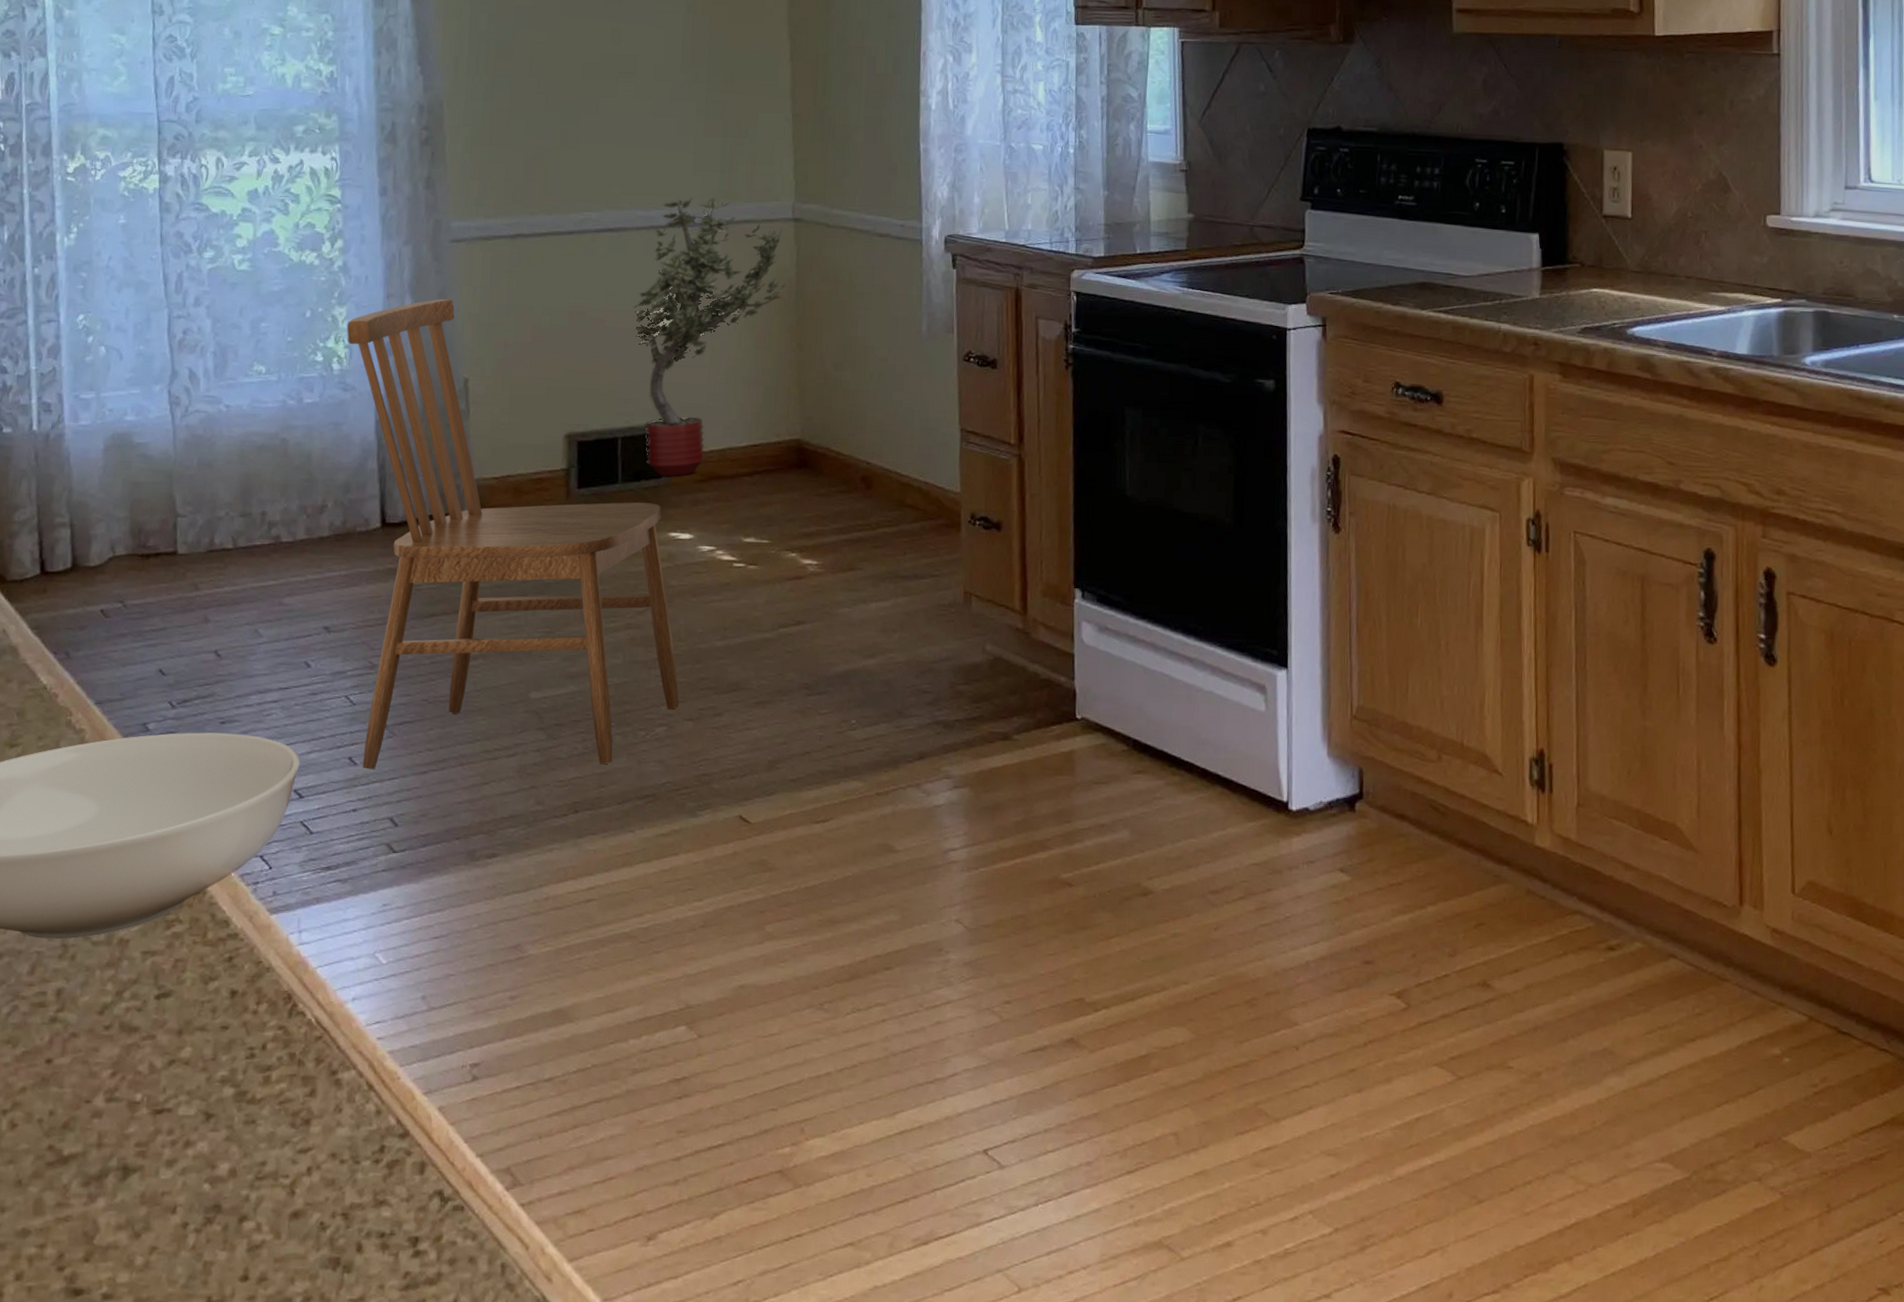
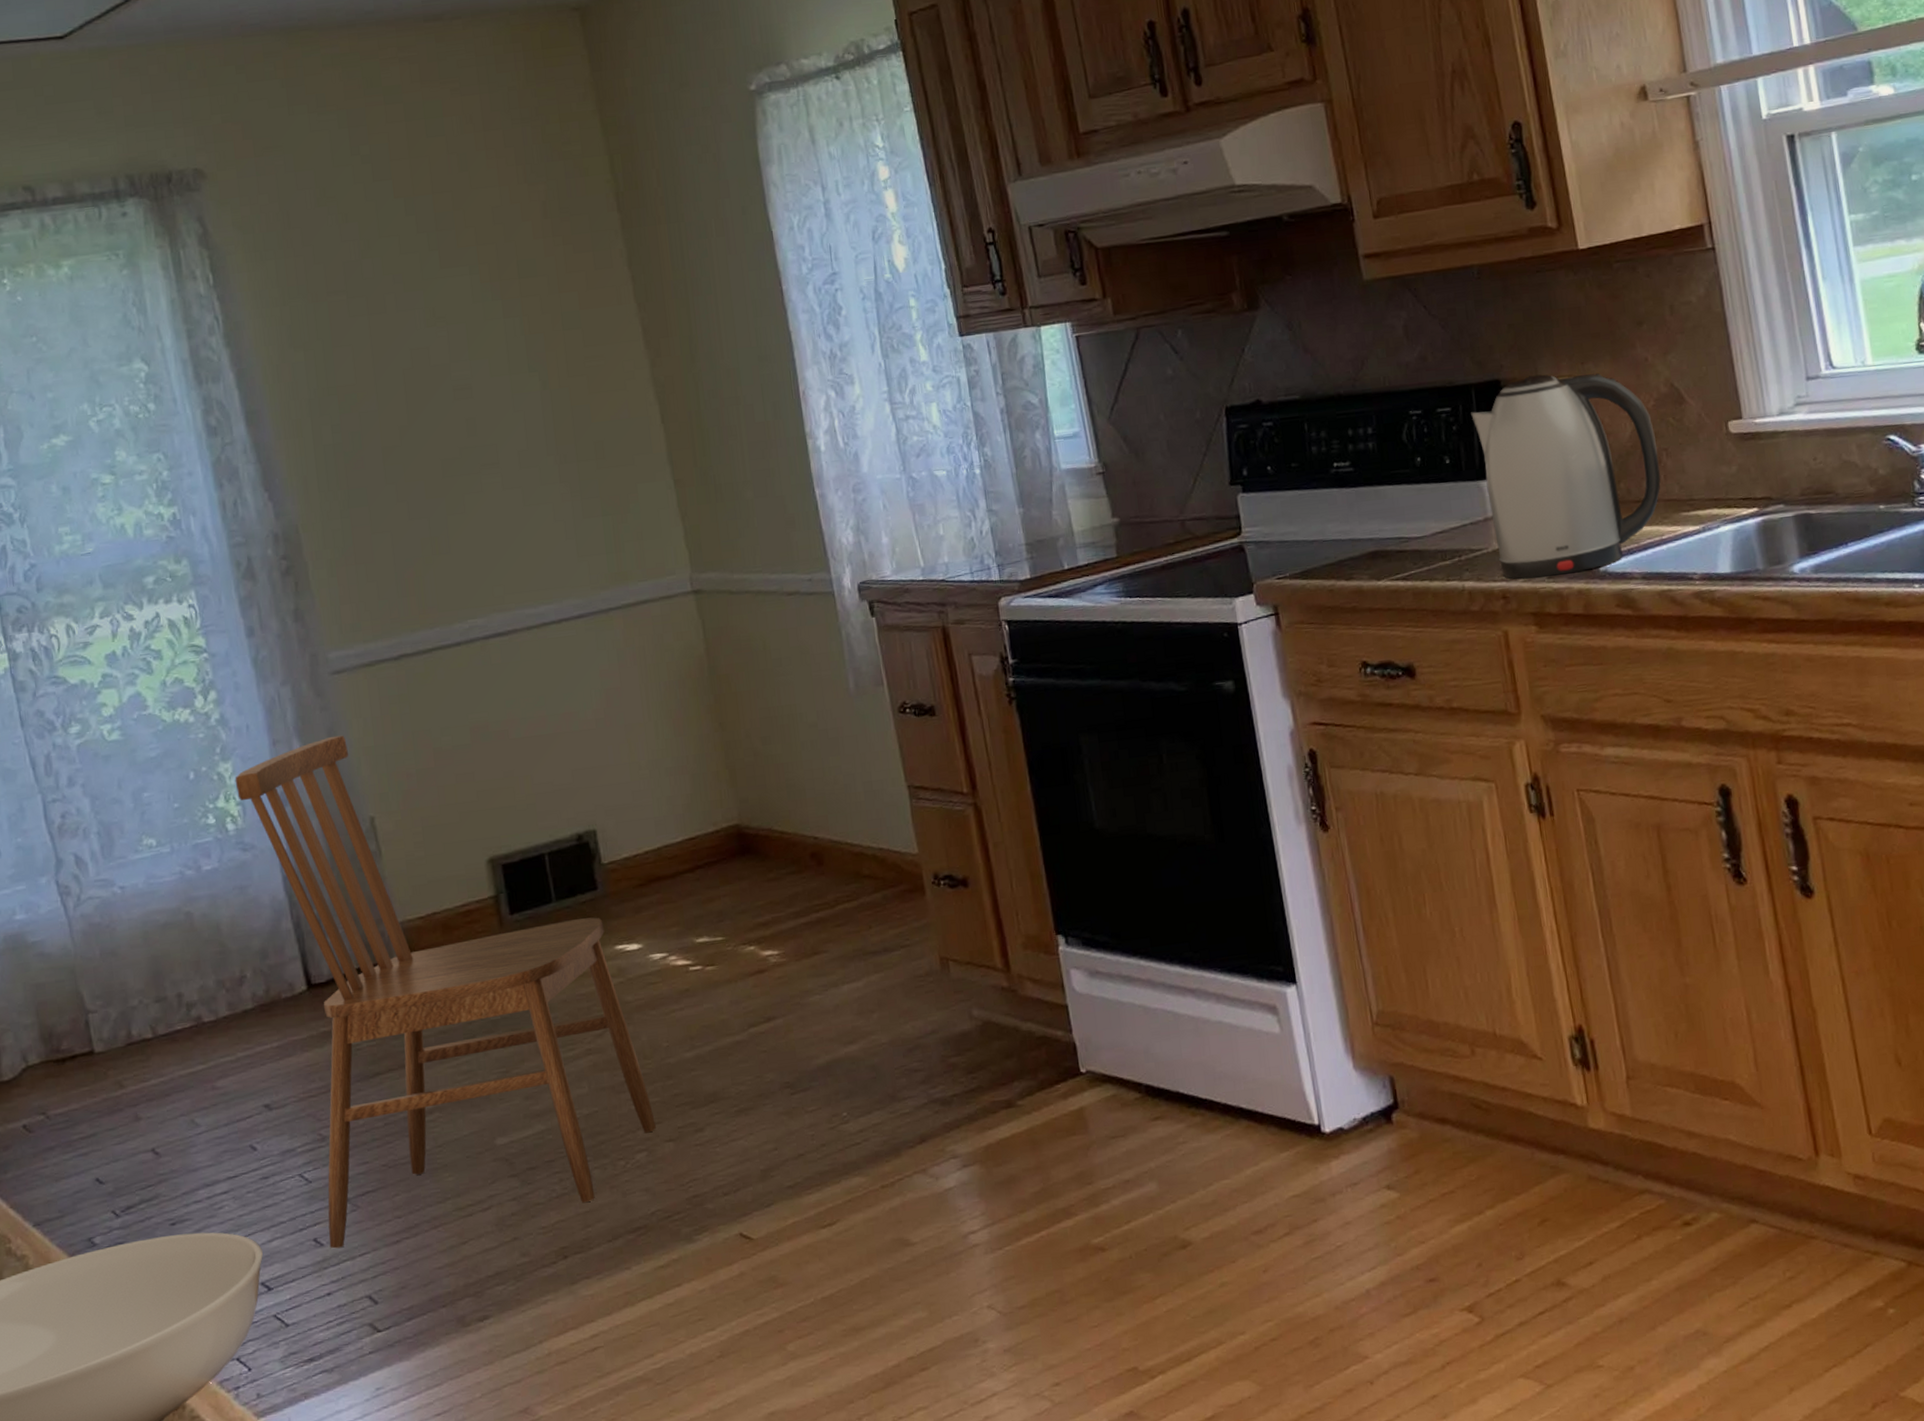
potted tree: present [635,197,786,476] -> none [539,582,696,887]
kettle: none [1532,144,1698,333] -> present [1471,373,1661,580]

